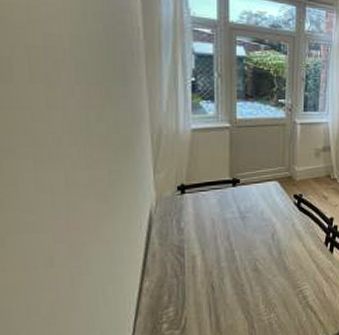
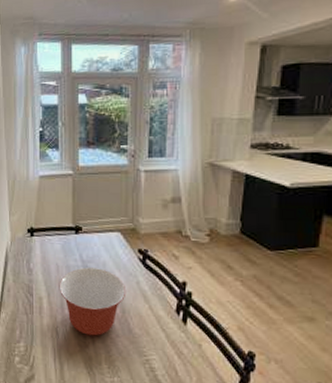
mixing bowl: none [214,217,283,283] -> present [59,267,127,336]

